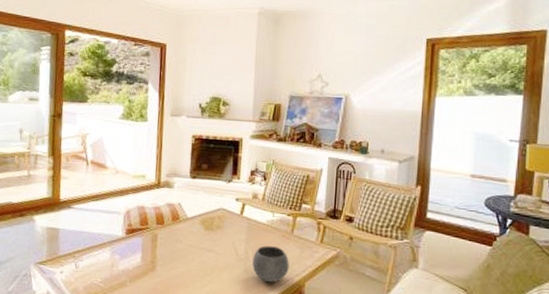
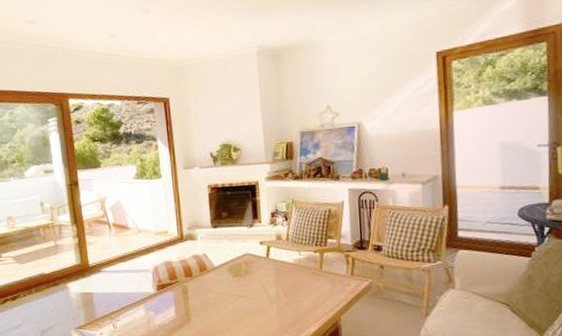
bowl: present [252,246,289,283] -> none [285,284,322,321]

